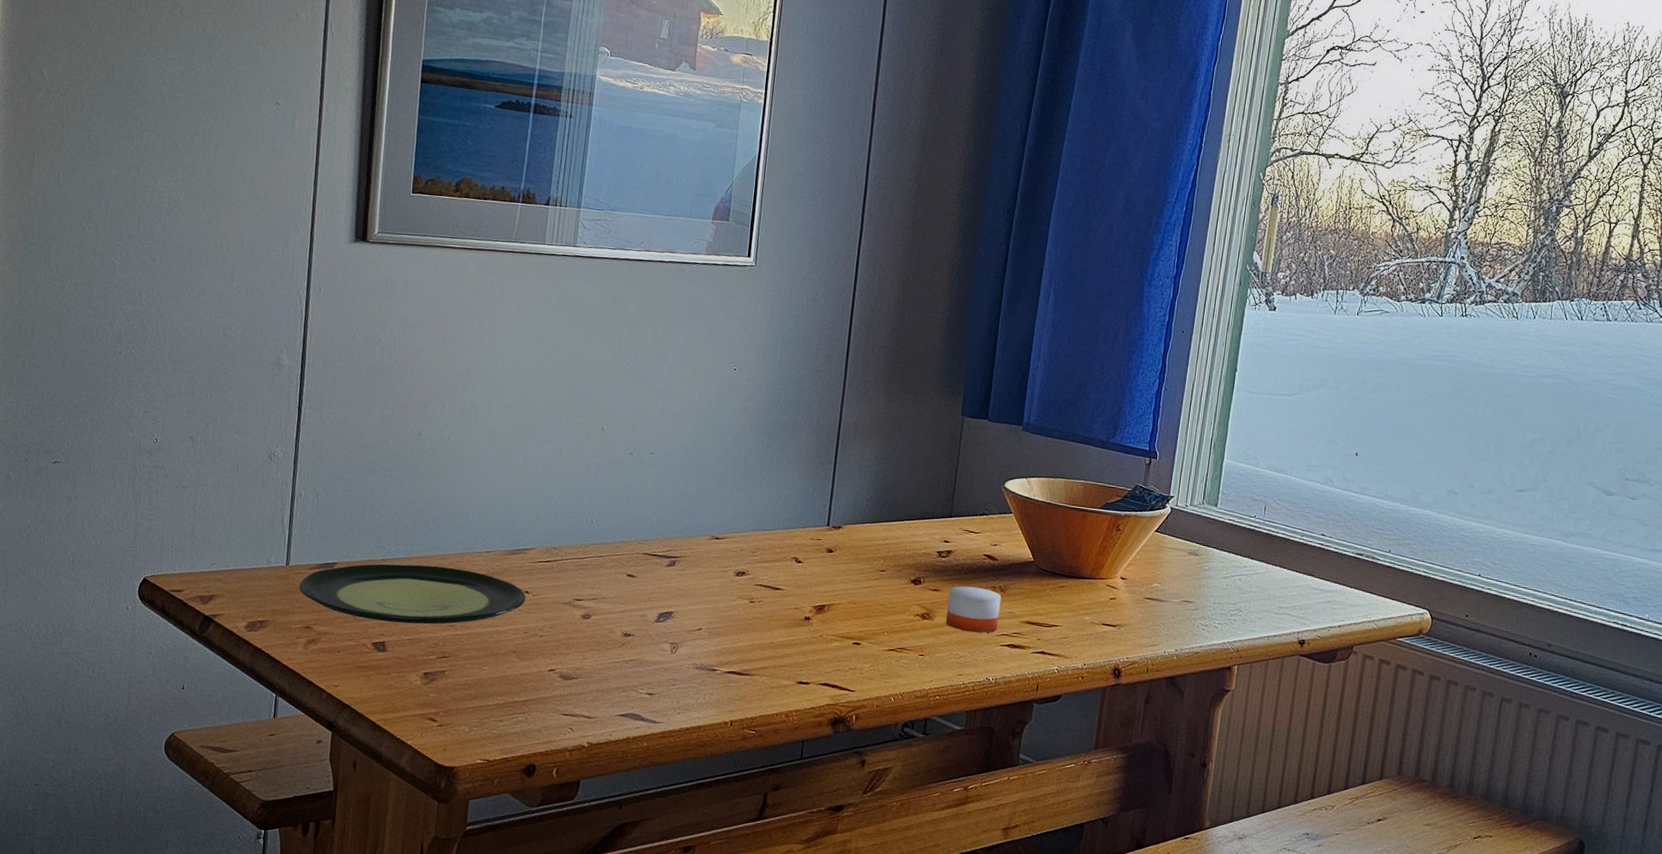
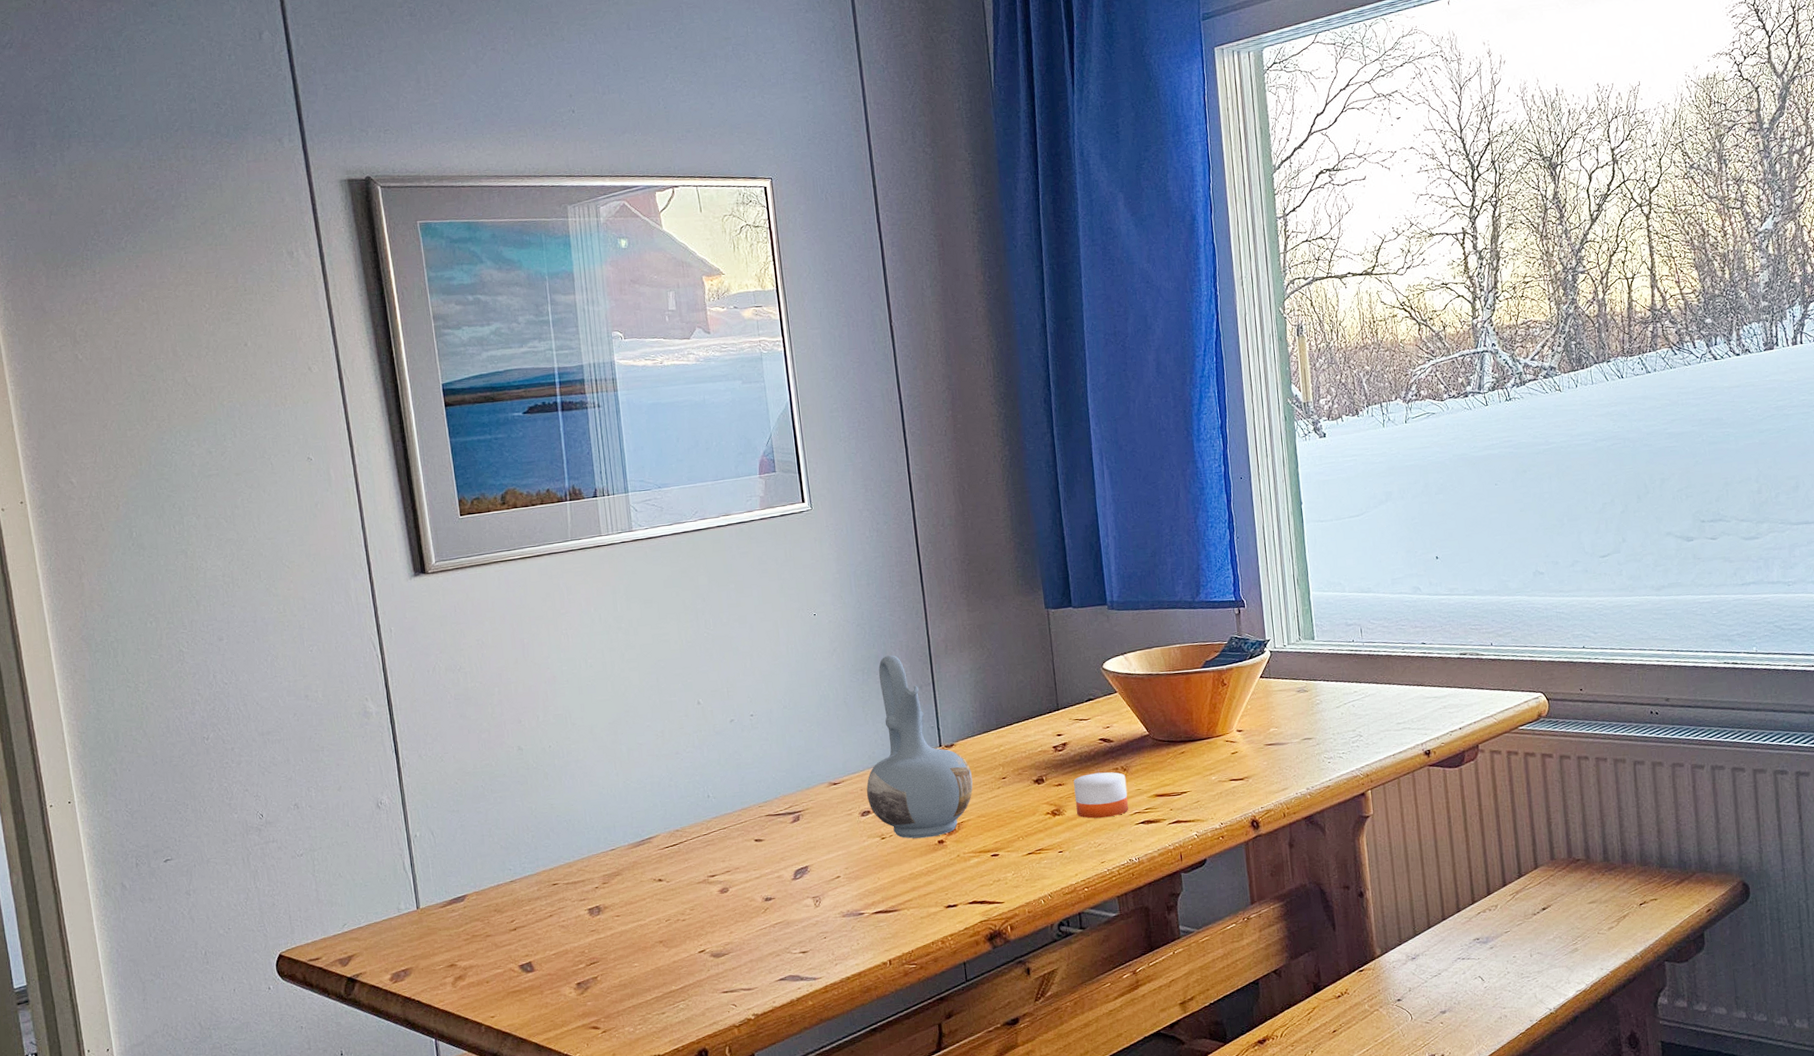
plate: present [299,563,526,624] -> none [434,872,661,944]
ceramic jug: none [745,425,853,613] -> present [866,655,973,839]

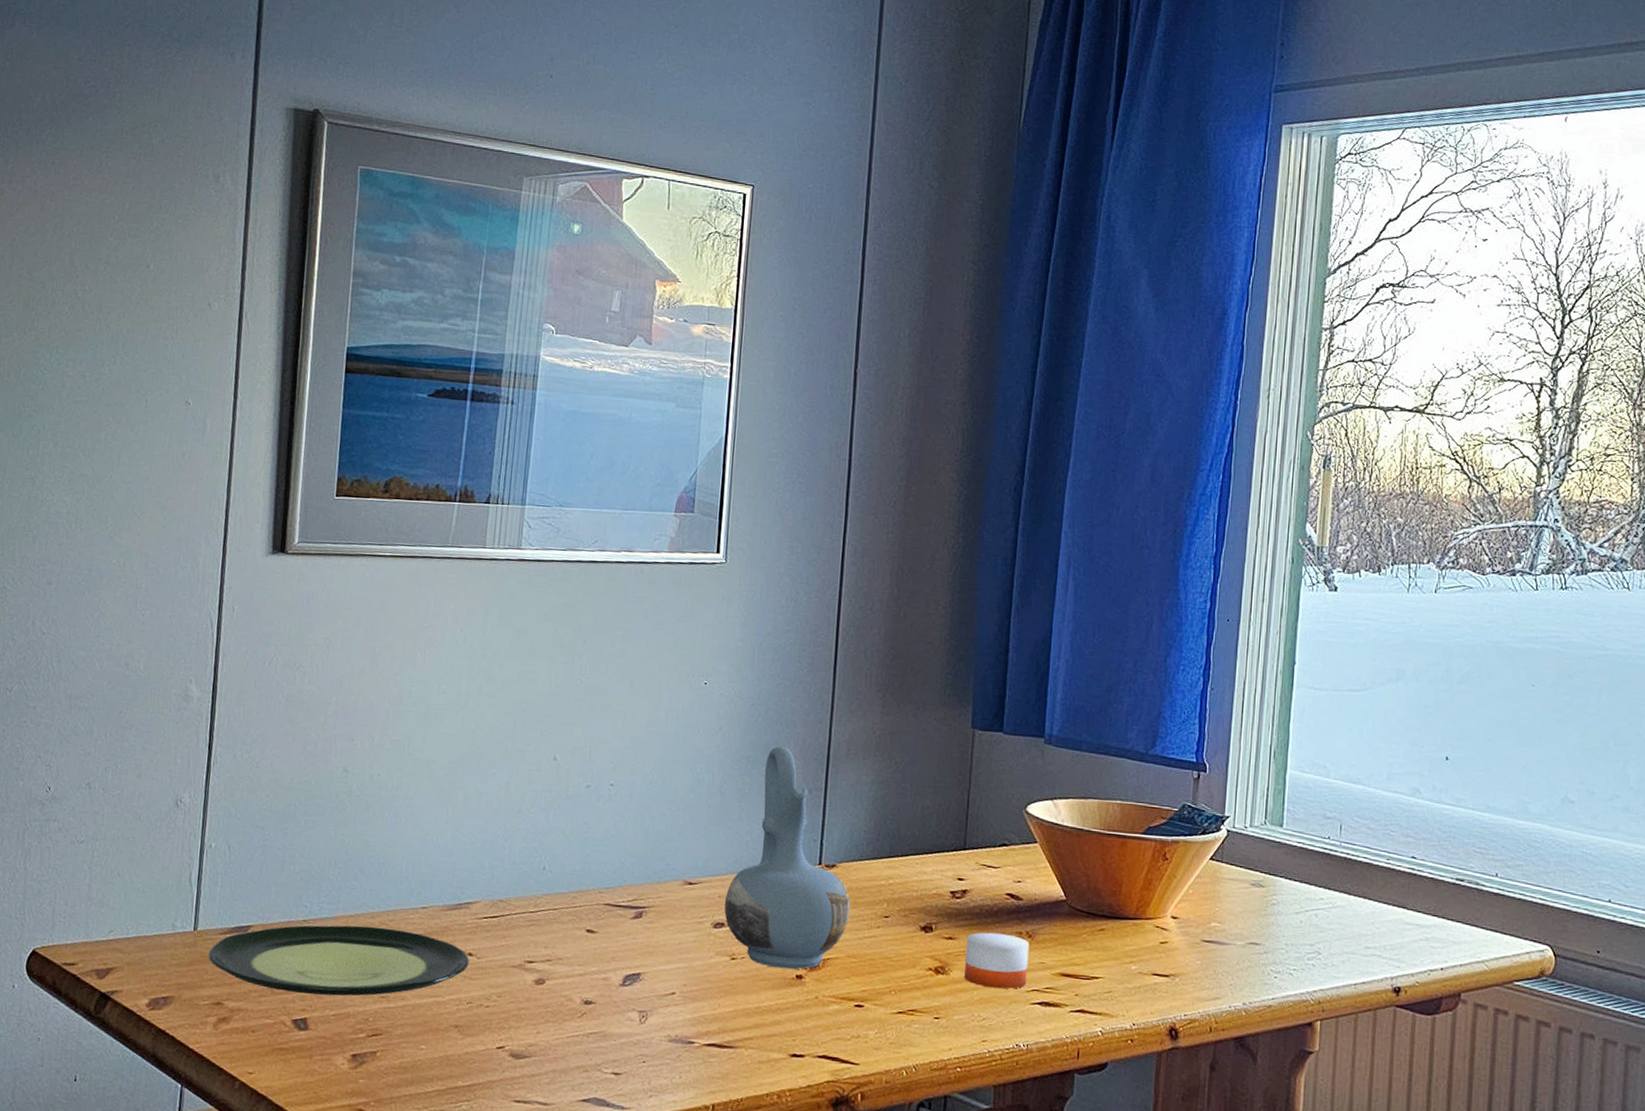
plate: none [434,872,661,944] -> present [208,925,469,996]

